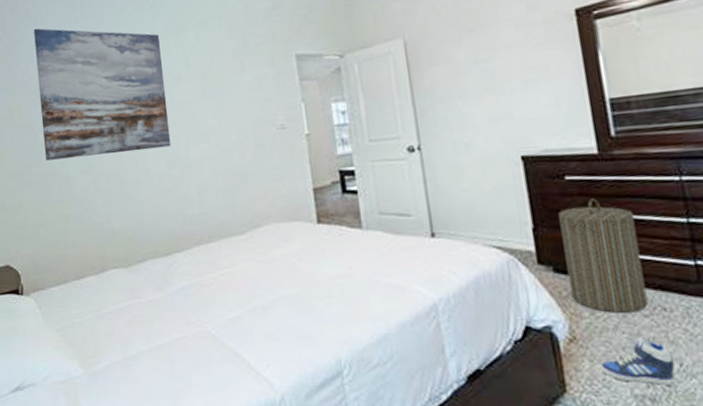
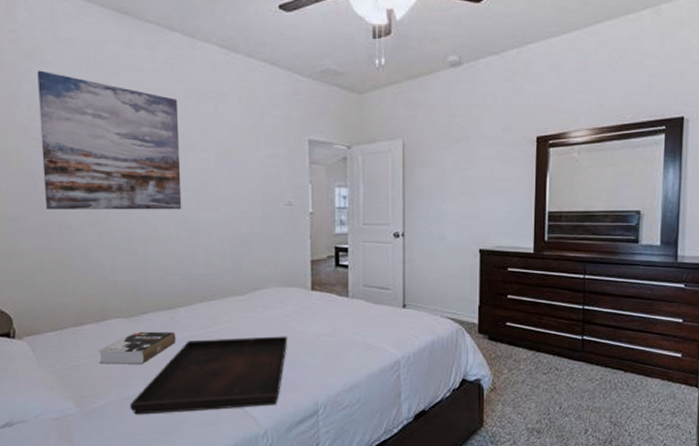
book: none [99,281,176,320] -> present [98,331,176,364]
serving tray: none [134,279,297,377] -> present [130,336,288,415]
laundry hamper: present [558,198,648,313] -> none [498,287,549,371]
sneaker: present [601,336,675,385] -> none [509,388,556,422]

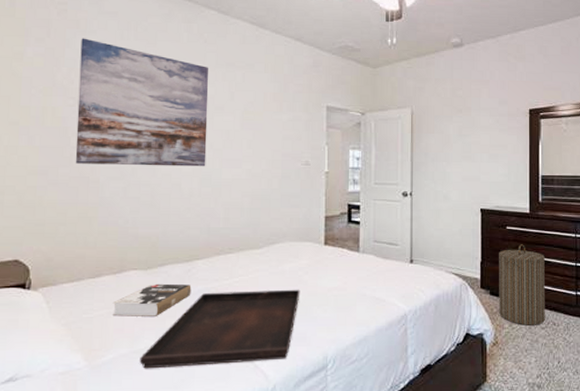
laundry hamper: none [498,287,549,371] -> present [499,244,545,326]

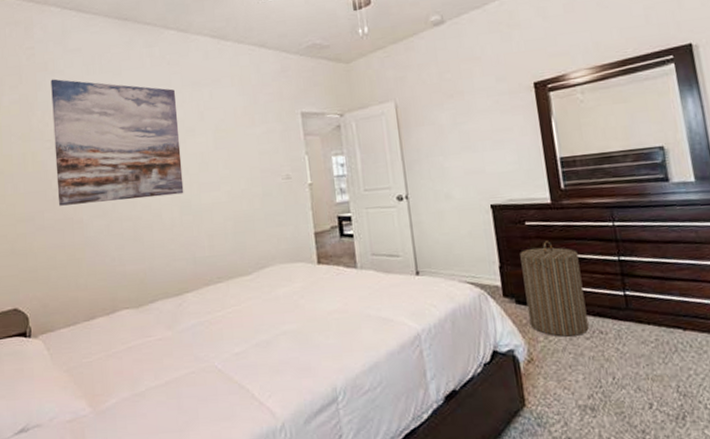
book: present [112,283,192,317] -> none [109,320,185,359]
serving tray: present [140,289,300,369] -> none [142,315,299,413]

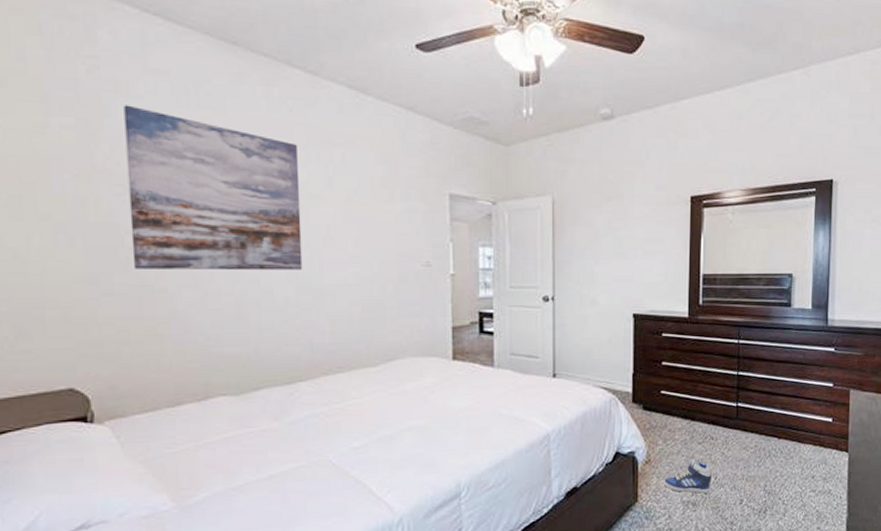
laundry hamper: present [520,241,589,337] -> none [652,353,704,441]
sneaker: none [552,356,609,396] -> present [664,458,712,493]

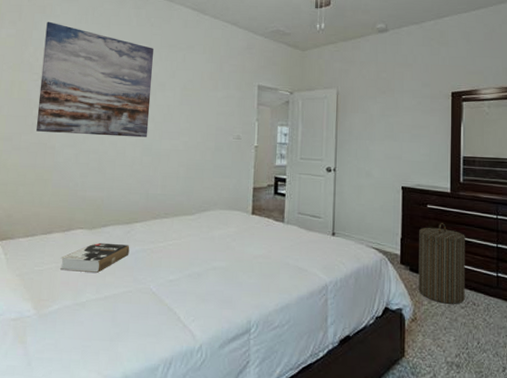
book: none [199,410,296,450] -> present [60,242,130,273]
laundry hamper: none [652,353,704,441] -> present [418,223,465,304]
sneaker: present [664,458,712,493] -> none [429,321,474,356]

